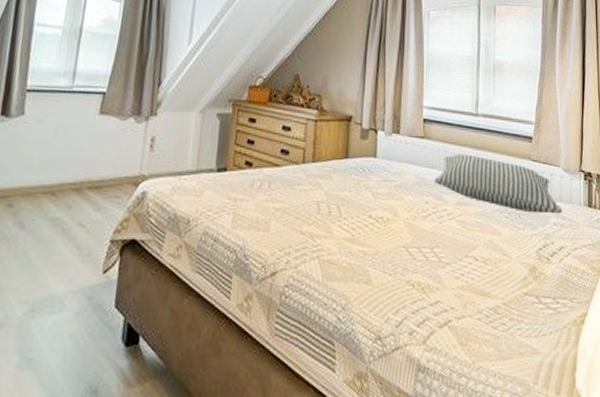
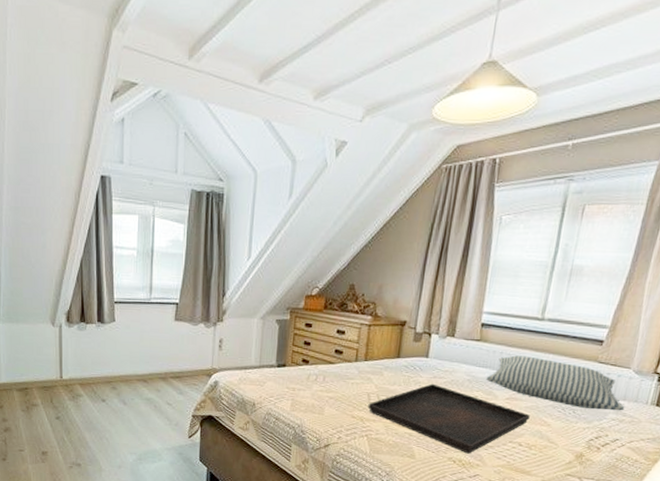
serving tray: none [318,188,480,274] -> present [368,383,530,454]

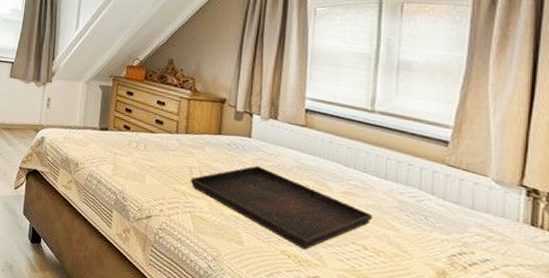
pillow: present [486,355,625,411] -> none [316,146,490,226]

